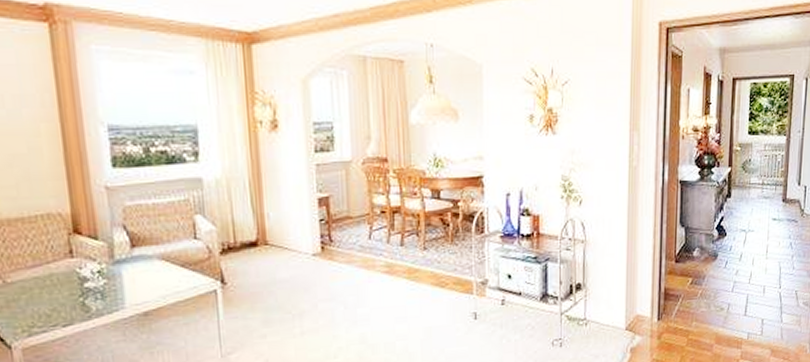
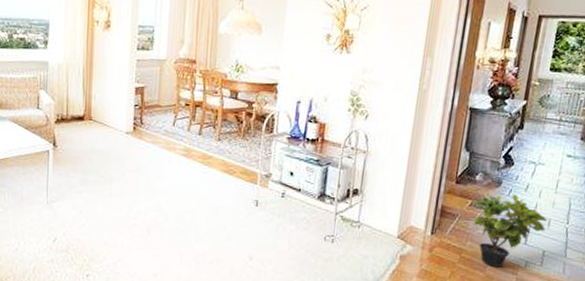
potted plant: none [692,265,762,344] -> present [471,194,547,267]

